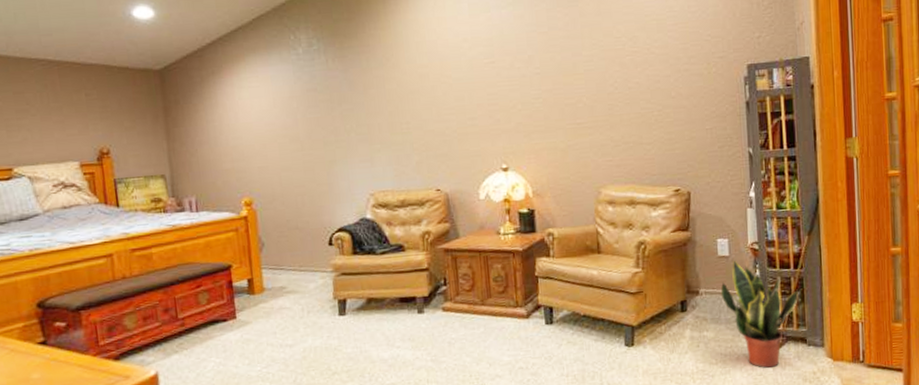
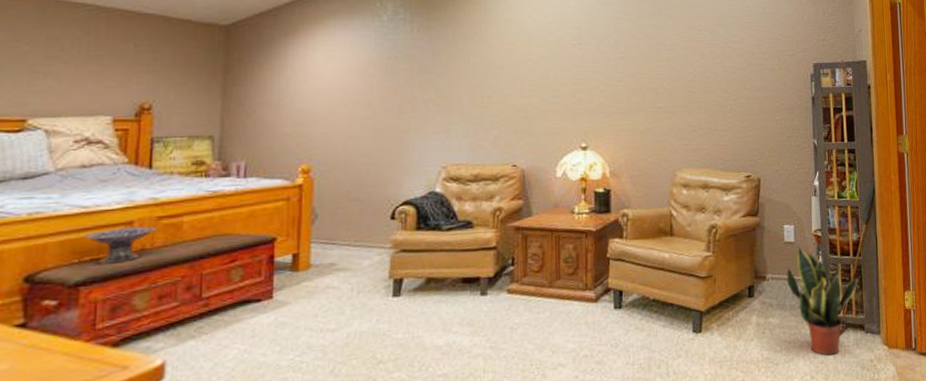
decorative bowl: none [75,258,133,292] -> present [83,226,158,265]

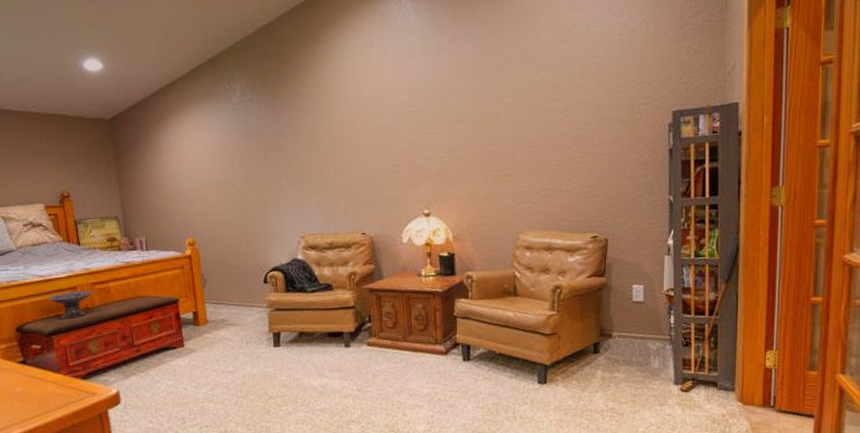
potted plant: present [786,246,857,356] -> none [633,306,711,409]

